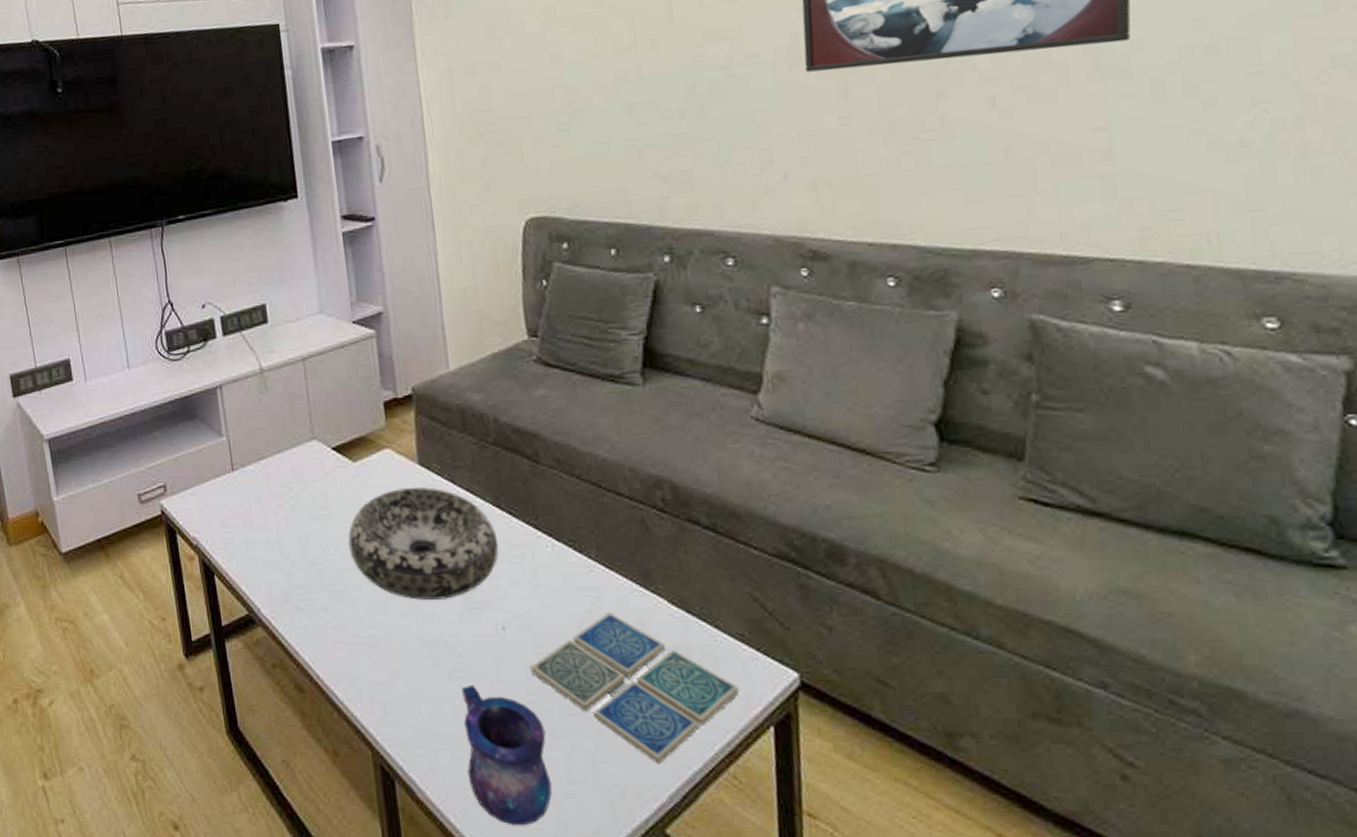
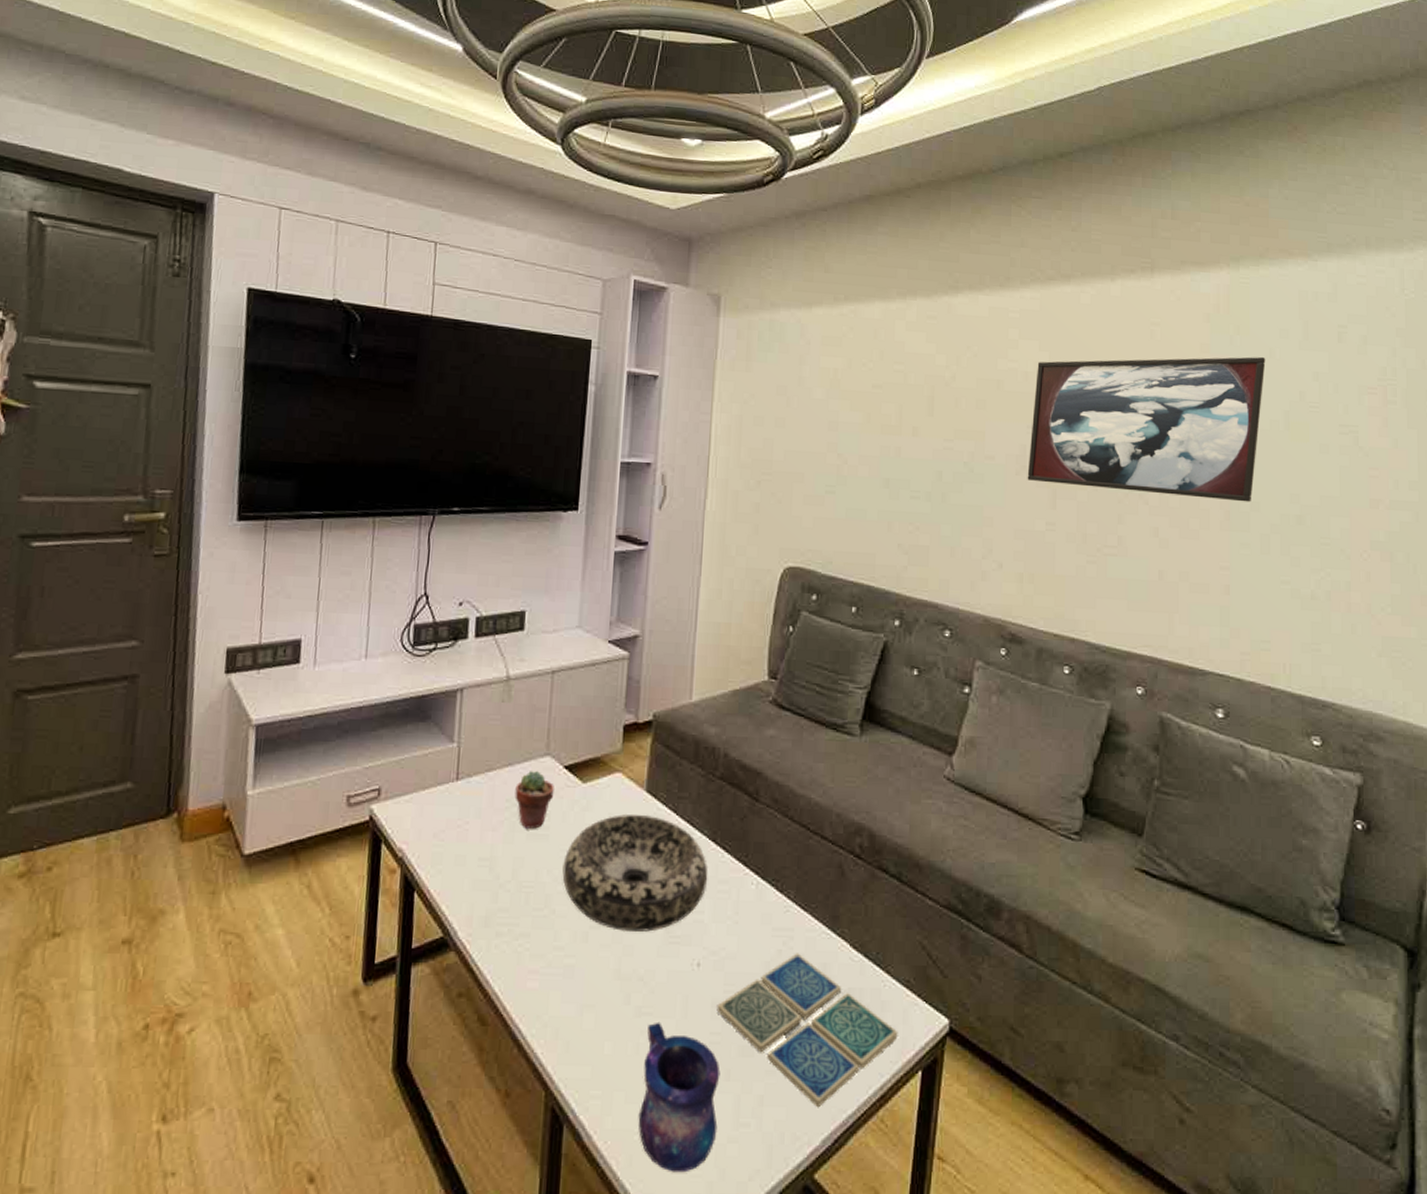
potted succulent: none [288,455,327,510] -> present [515,771,554,829]

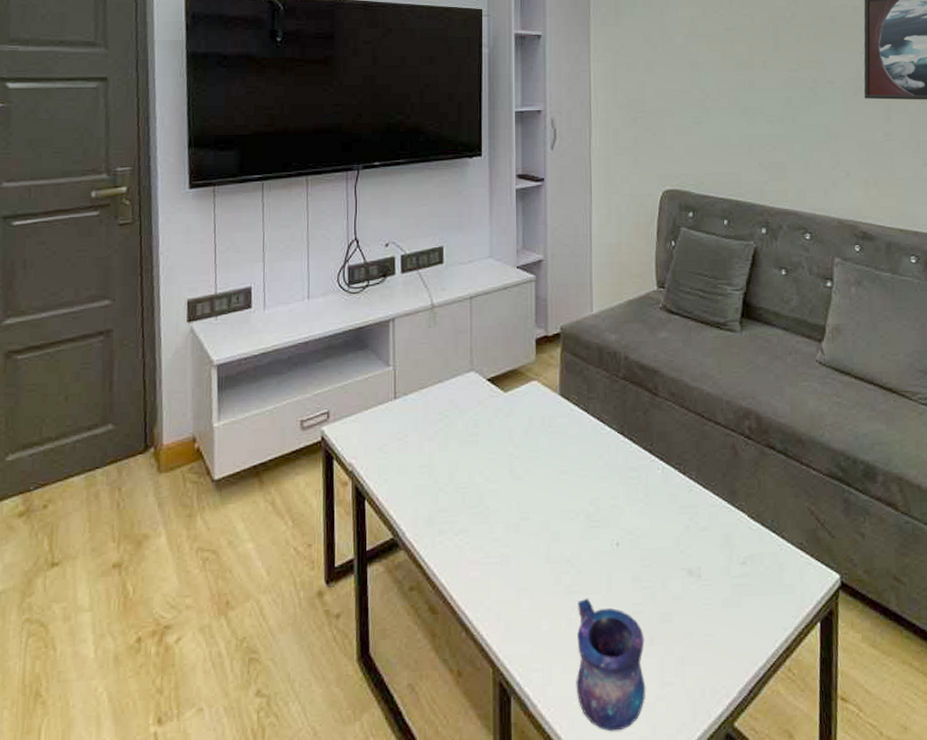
potted succulent: present [515,771,554,829] -> none [446,385,480,437]
decorative bowl: present [562,814,708,932] -> none [493,415,620,520]
drink coaster: present [716,953,898,1108] -> none [636,527,797,663]

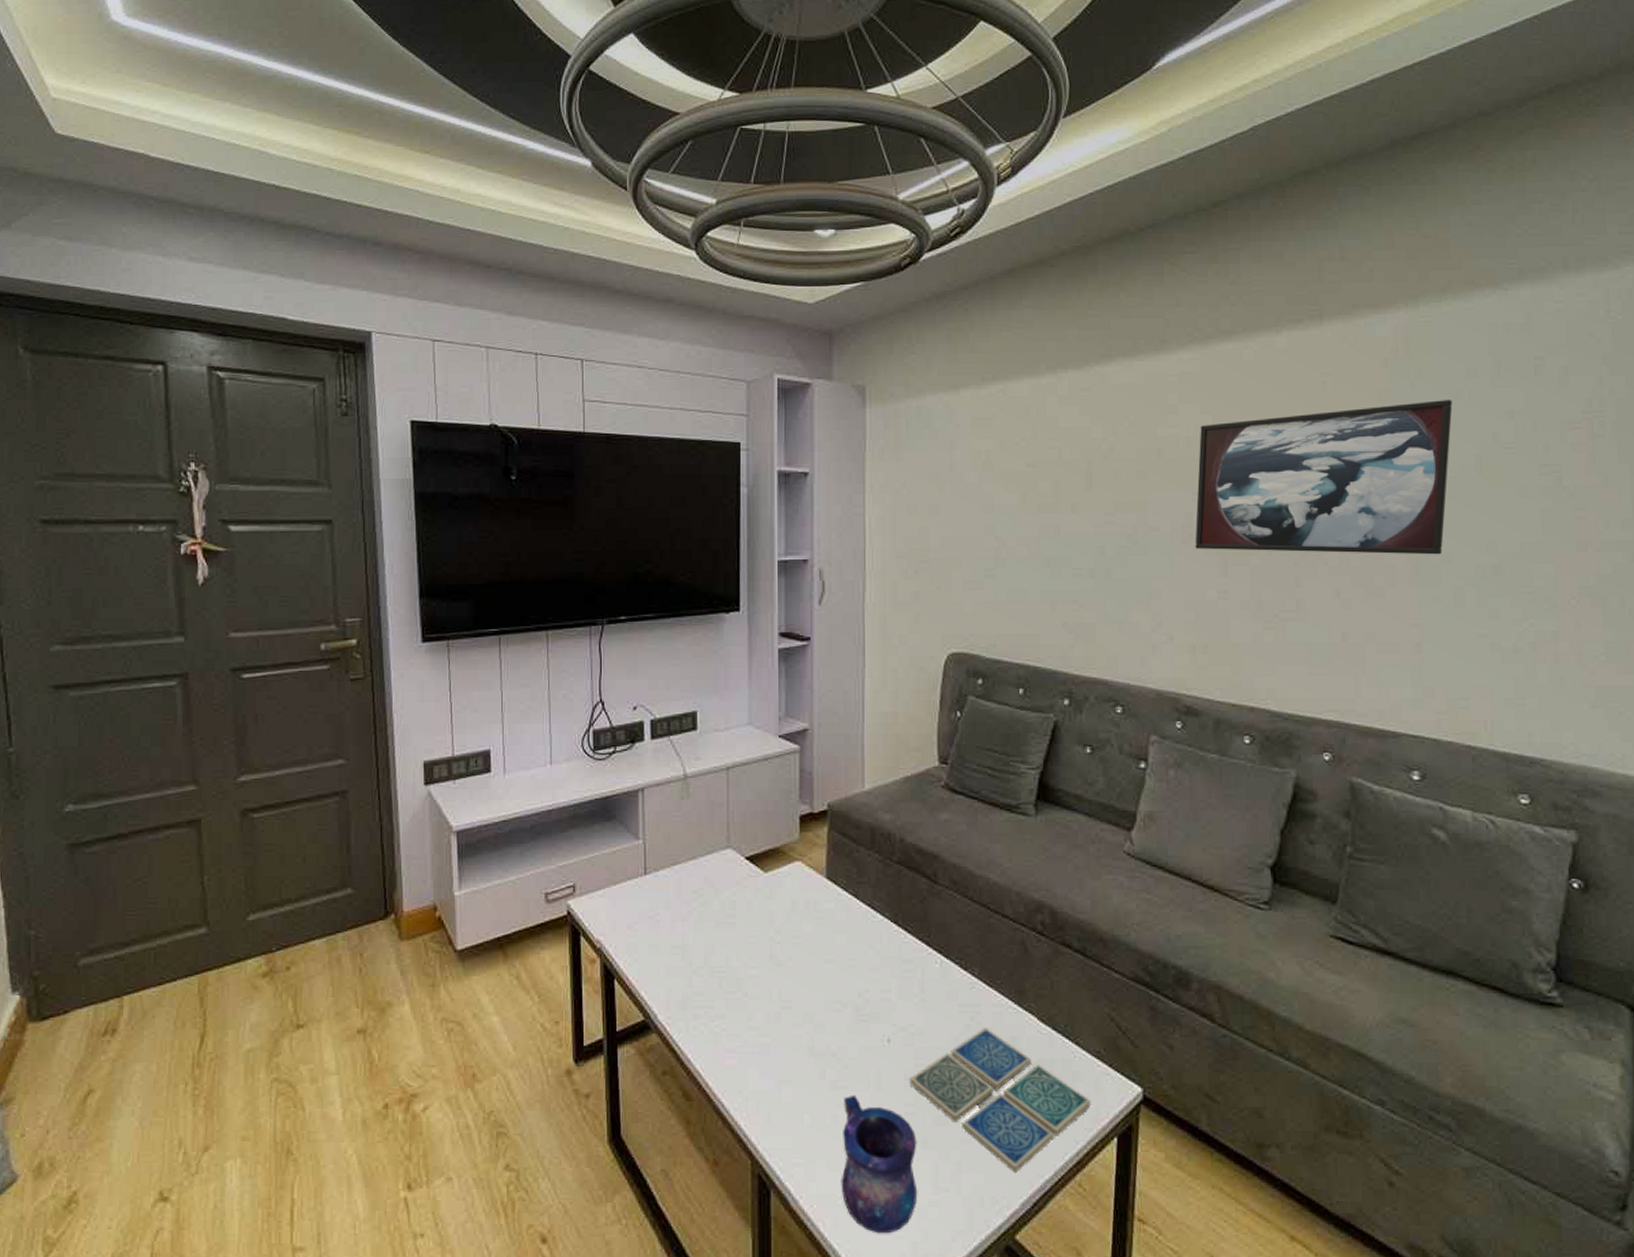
drink coaster: none [636,527,797,663] -> present [909,1027,1091,1174]

